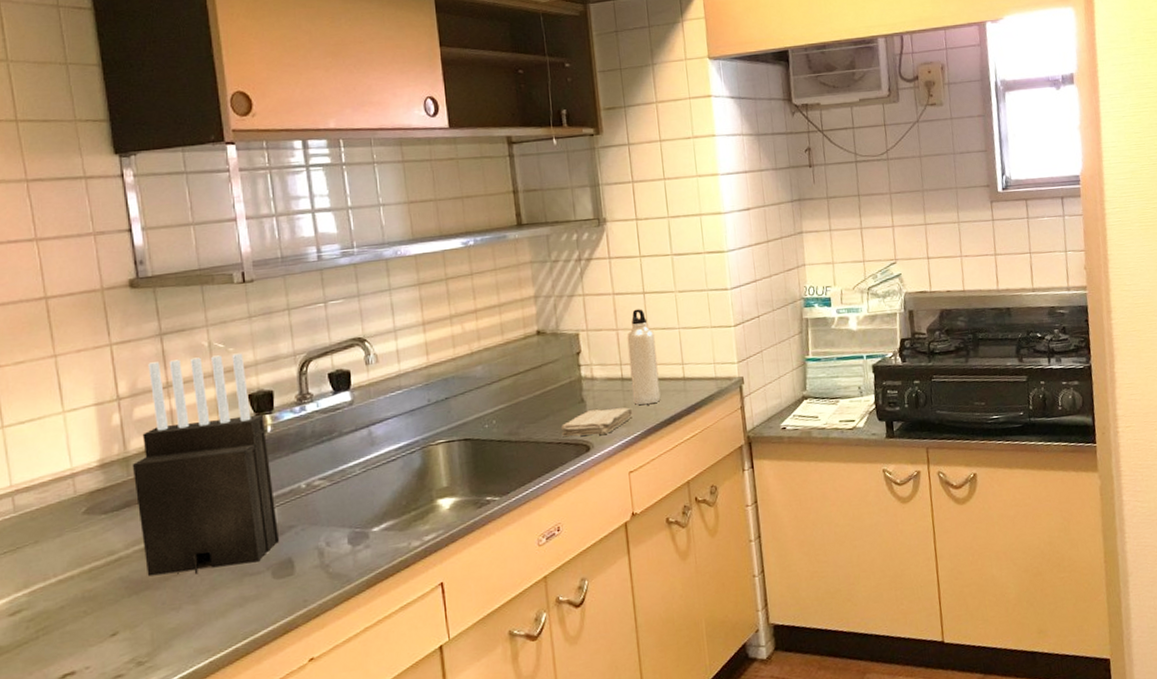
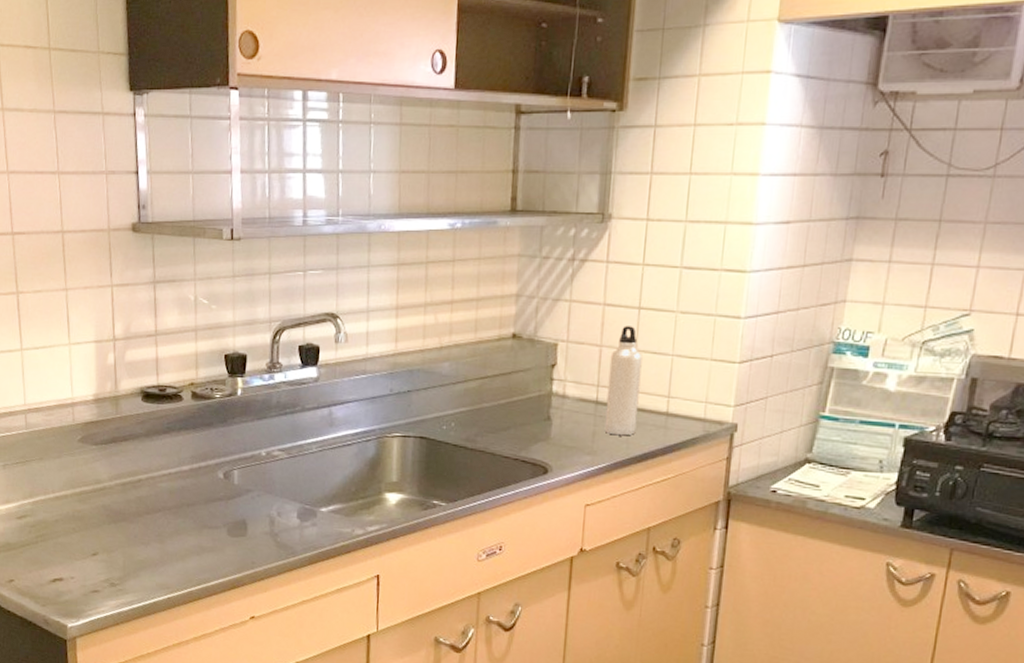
knife block: present [132,353,280,577] -> none [120,309,238,517]
washcloth: present [560,407,632,437] -> none [520,430,601,459]

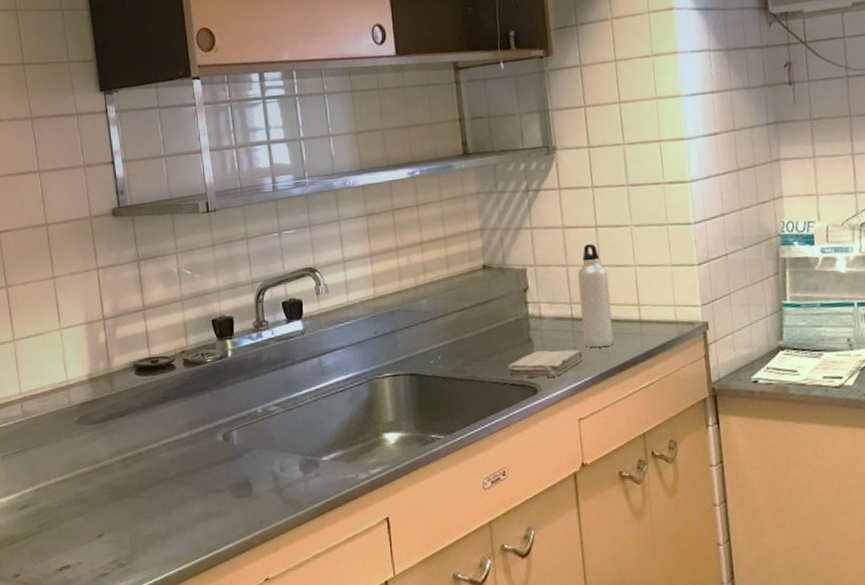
washcloth: none [520,430,601,459] -> present [506,349,582,378]

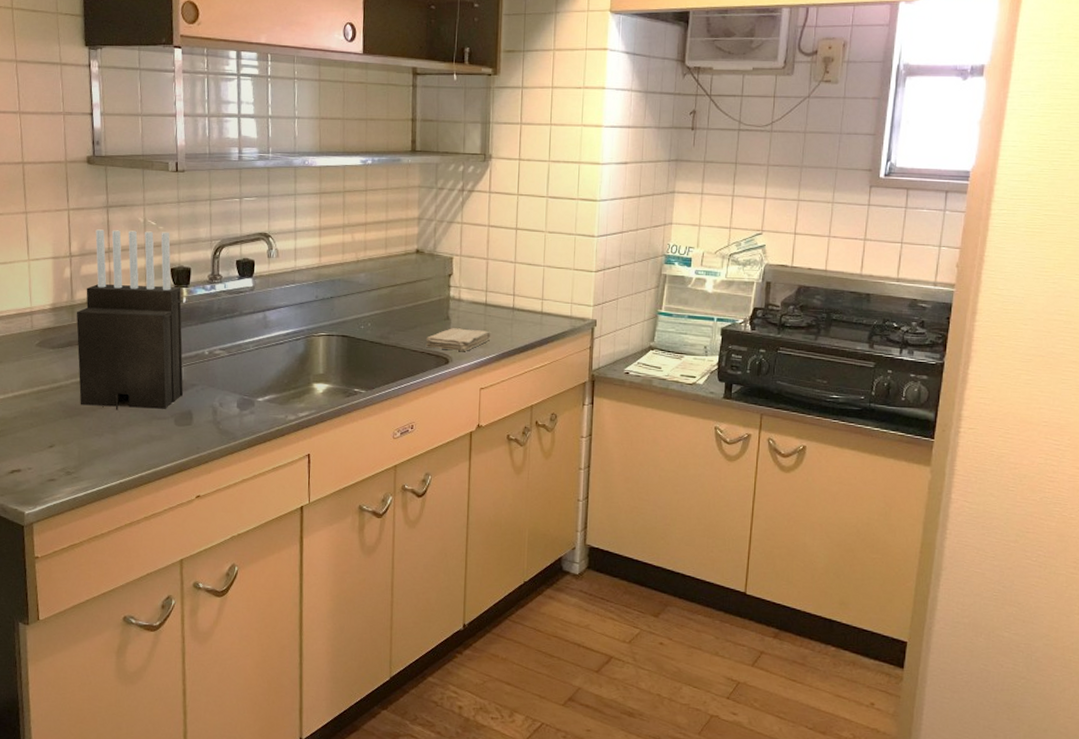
knife block: none [115,279,239,487] -> present [76,229,184,410]
water bottle: present [577,244,614,348] -> none [493,243,520,331]

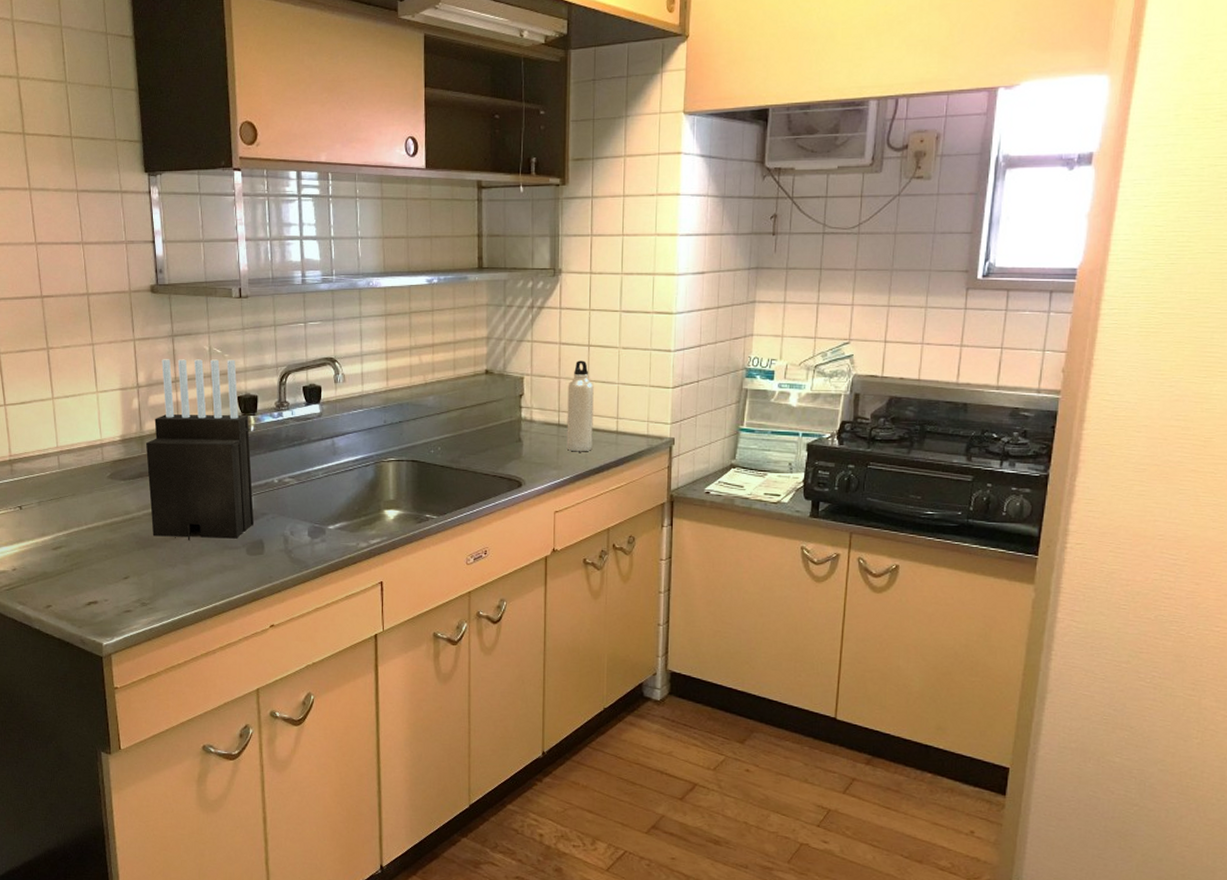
washcloth: present [425,328,490,351] -> none [497,450,564,474]
water bottle: none [493,243,520,331] -> present [566,360,594,452]

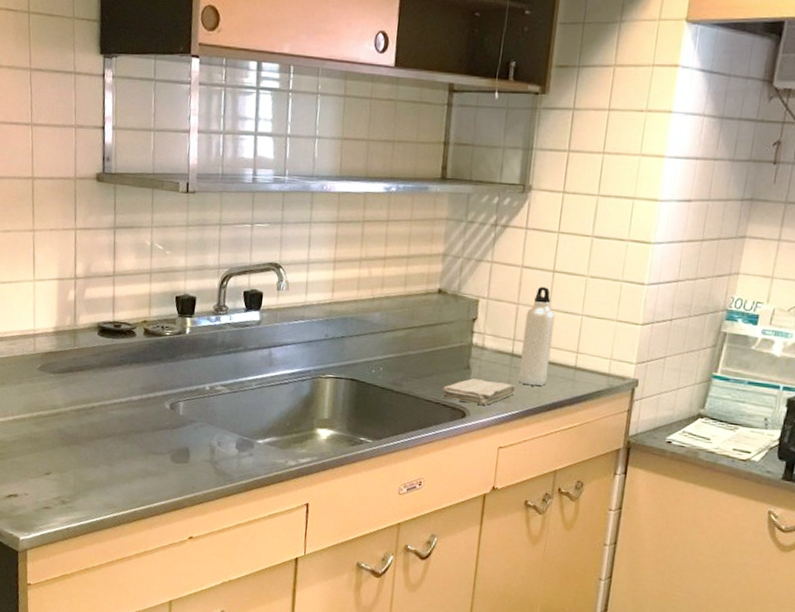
knife block: present [145,359,255,541] -> none [78,251,185,444]
washcloth: none [497,450,564,474] -> present [441,378,515,405]

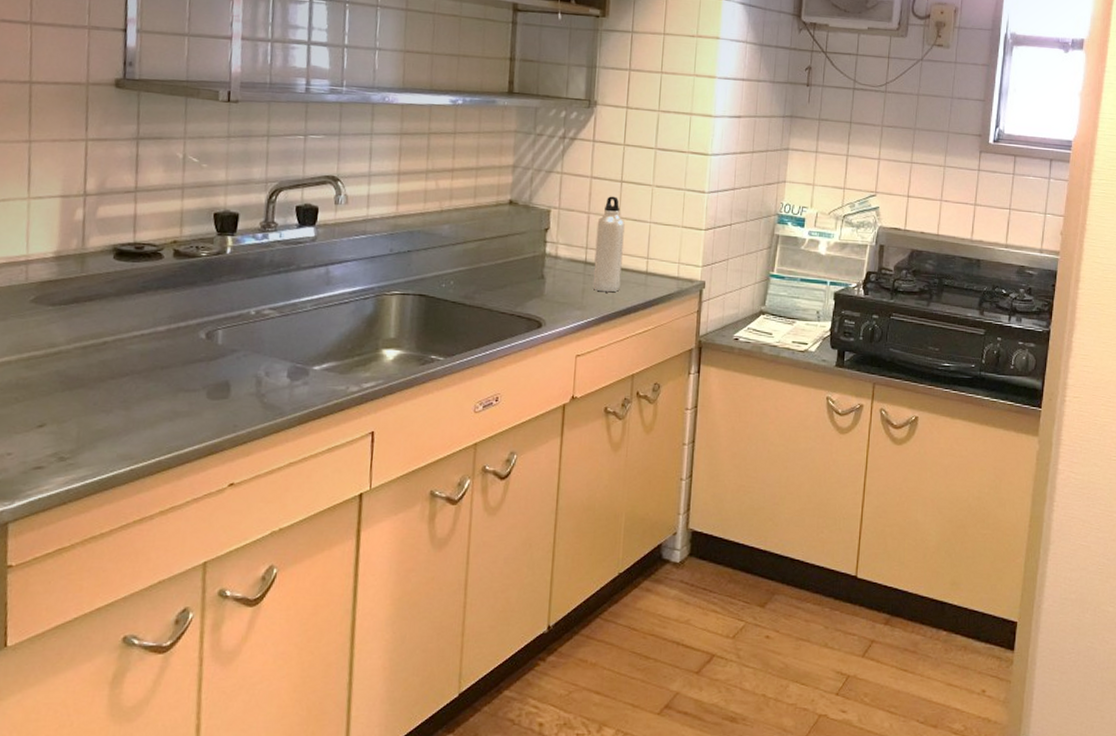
washcloth: present [441,378,515,405] -> none [516,288,589,314]

